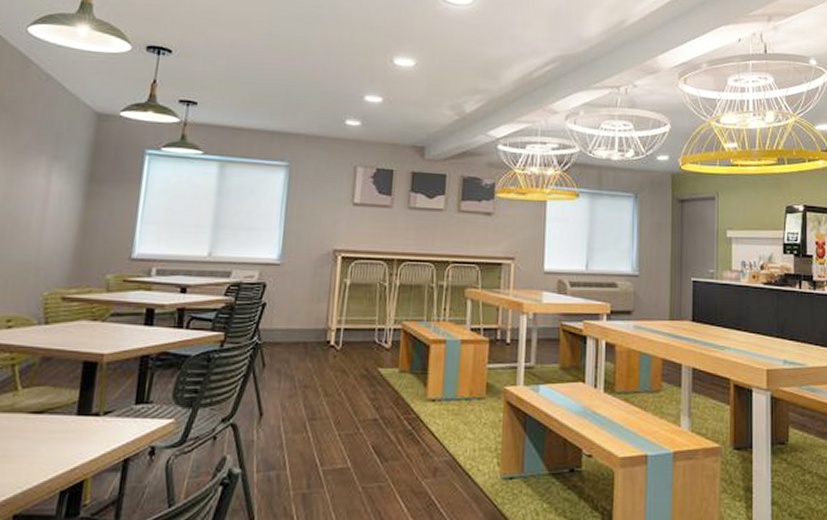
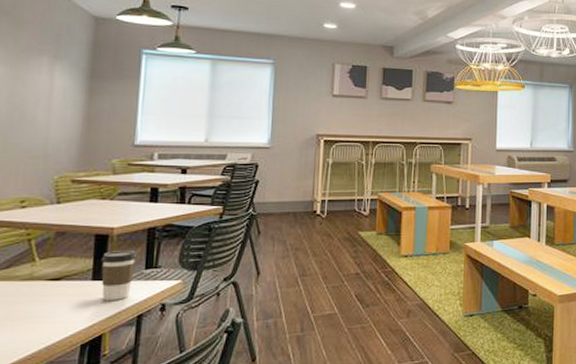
coffee cup: none [87,381,127,440] -> present [101,251,137,300]

